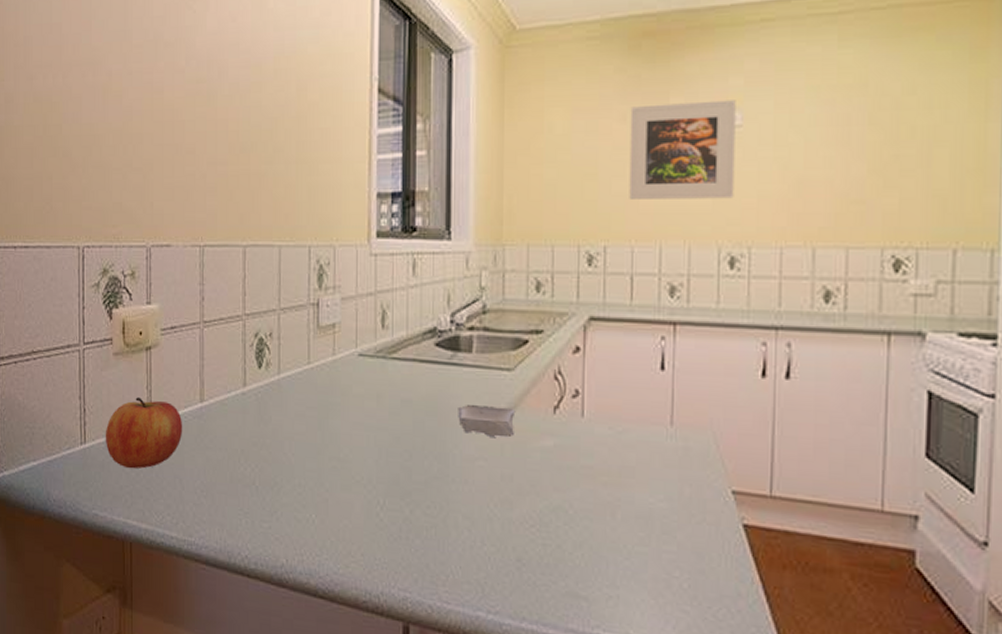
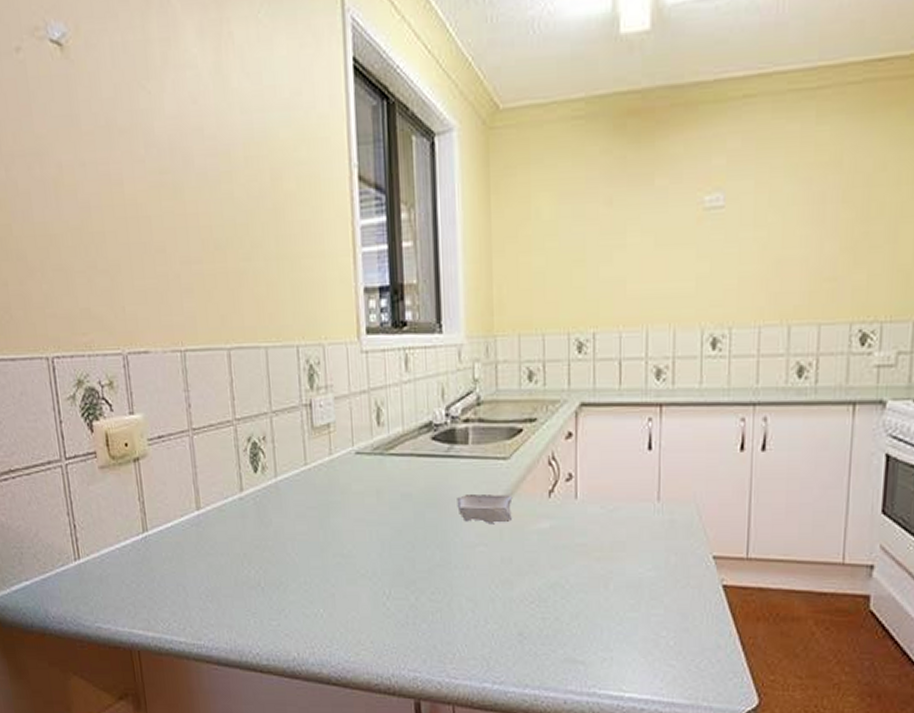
apple: present [105,397,183,469] -> none [99,510,182,581]
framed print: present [629,100,736,199] -> none [616,180,719,285]

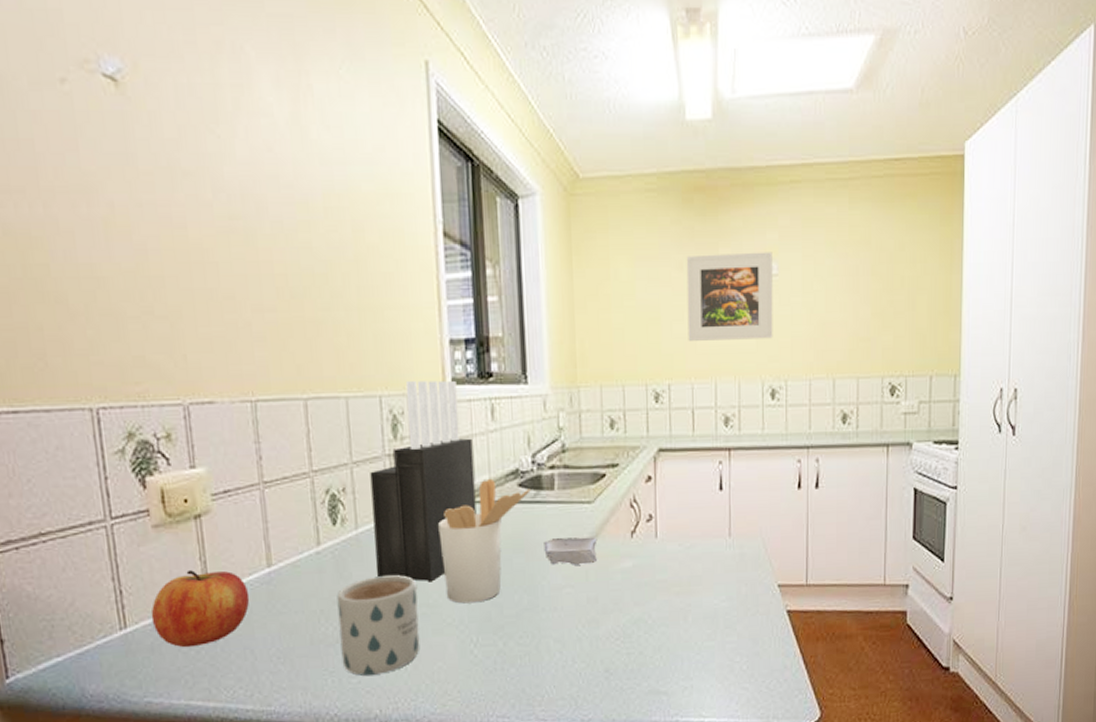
apple: none [99,510,182,581] -> present [150,570,250,648]
mug: none [258,524,335,619] -> present [337,575,420,676]
knife block: none [288,329,390,533] -> present [370,380,477,582]
utensil holder: none [353,430,444,556] -> present [438,478,531,604]
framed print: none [616,180,719,285] -> present [686,252,773,341]

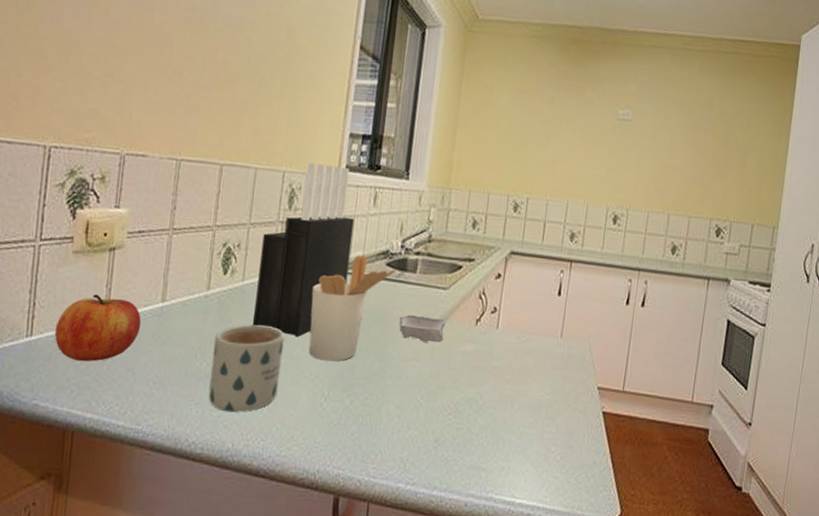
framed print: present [686,252,773,341] -> none [549,94,630,173]

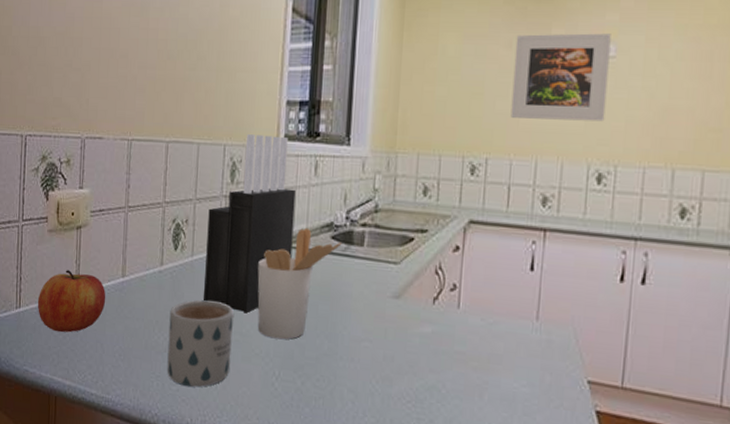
sponge: present [399,315,447,343] -> none [348,292,400,323]
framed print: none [549,94,630,173] -> present [510,33,611,122]

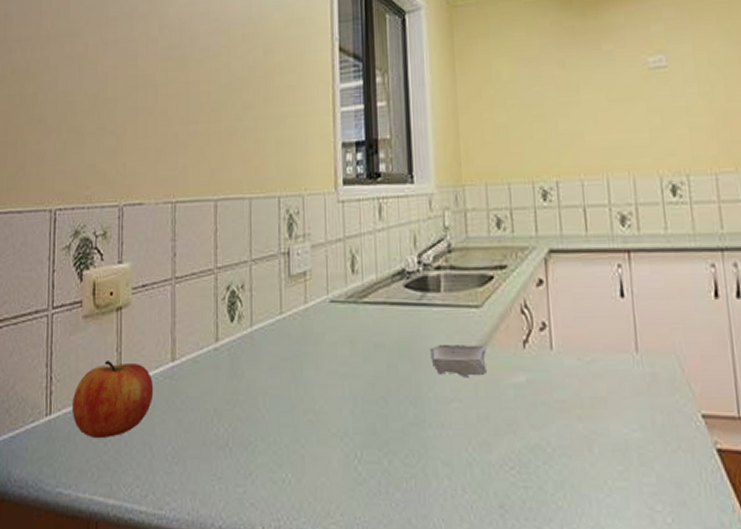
mug: present [167,300,234,387] -> none [229,377,305,485]
knife block: present [204,134,296,313] -> none [266,181,363,386]
utensil holder: present [257,227,342,340] -> none [326,278,417,412]
sponge: none [348,292,400,323] -> present [430,345,487,376]
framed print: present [510,33,611,122] -> none [568,44,668,137]

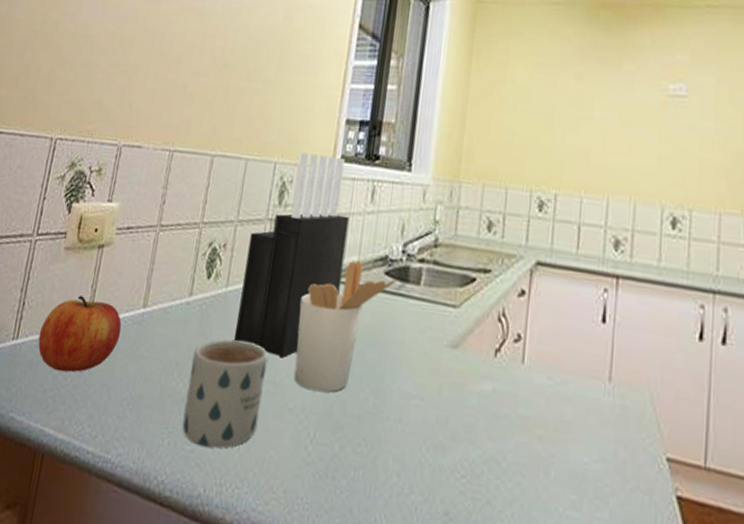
mug: none [229,377,305,485] -> present [182,339,268,448]
knife block: none [266,181,363,386] -> present [234,153,349,358]
utensil holder: none [326,278,417,412] -> present [294,260,396,393]
sponge: present [430,345,487,376] -> none [399,338,458,378]

